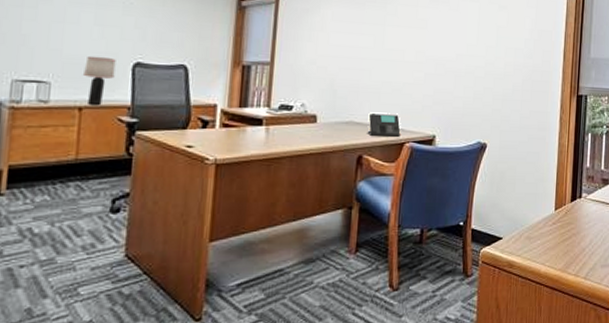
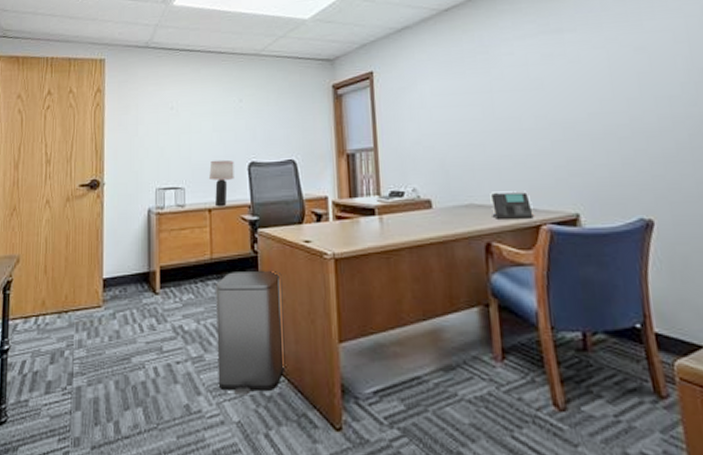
pedal bin: none [70,172,156,295] -> present [216,270,285,395]

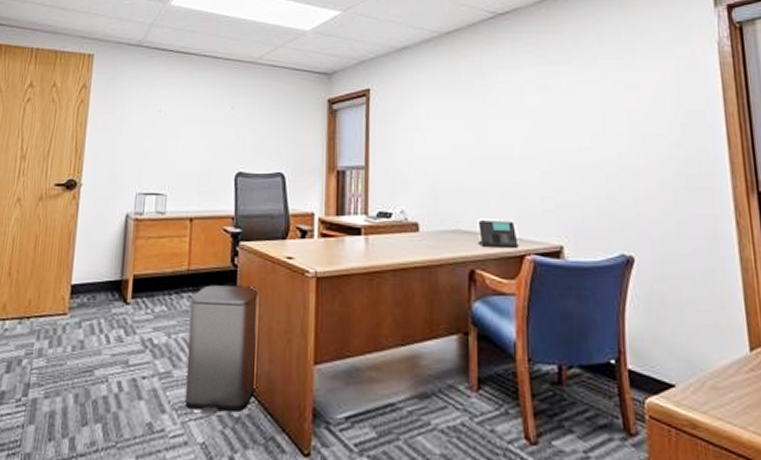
table lamp: present [209,160,234,207] -> none [193,167,221,217]

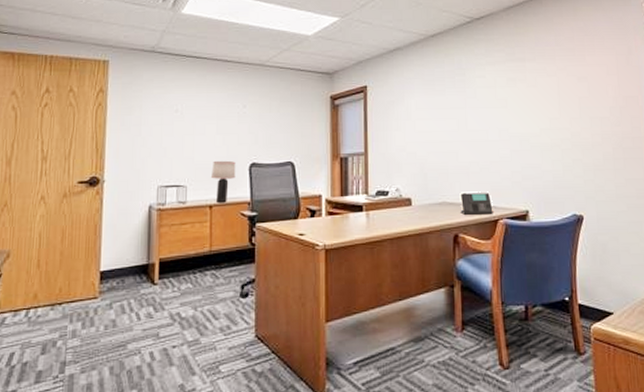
pedal bin: present [185,284,259,415] -> none [212,260,277,373]
table lamp: none [193,167,221,217] -> present [211,160,236,204]

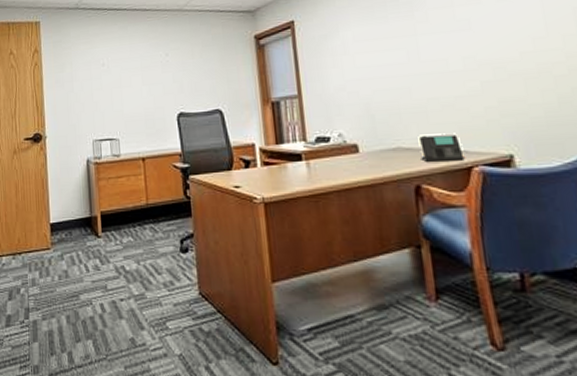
table lamp: present [211,160,236,204] -> none [141,111,165,156]

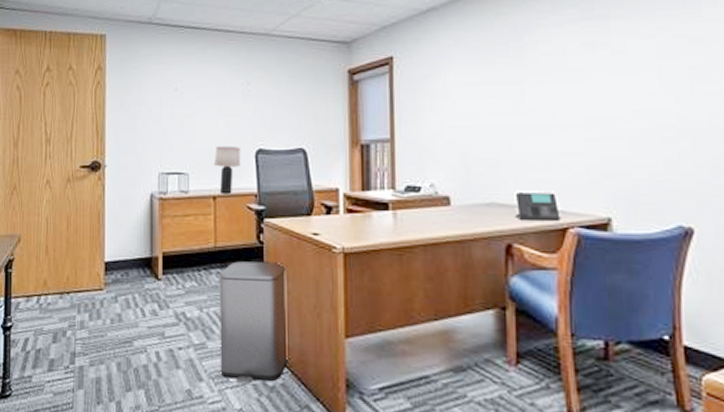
table lamp: none [141,111,165,156] -> present [214,145,241,194]
pedal bin: none [153,214,221,330] -> present [220,260,289,384]

